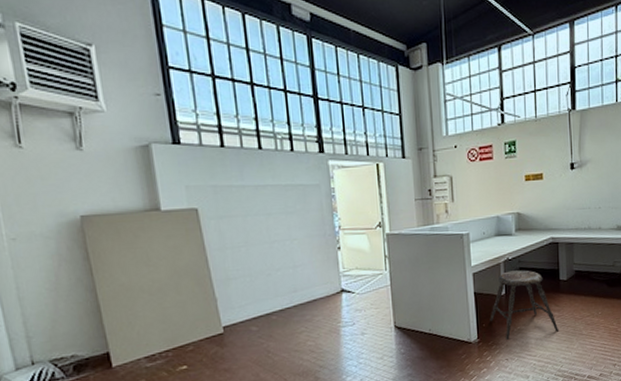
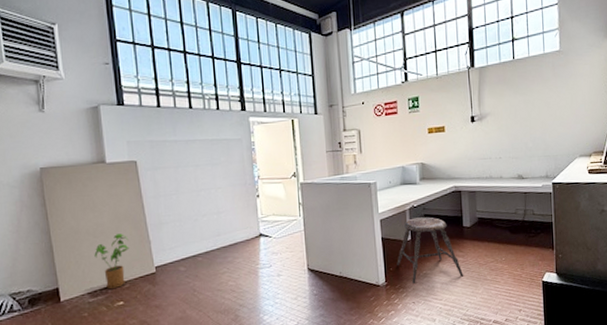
house plant: none [150,290,192,353] -> present [94,234,129,290]

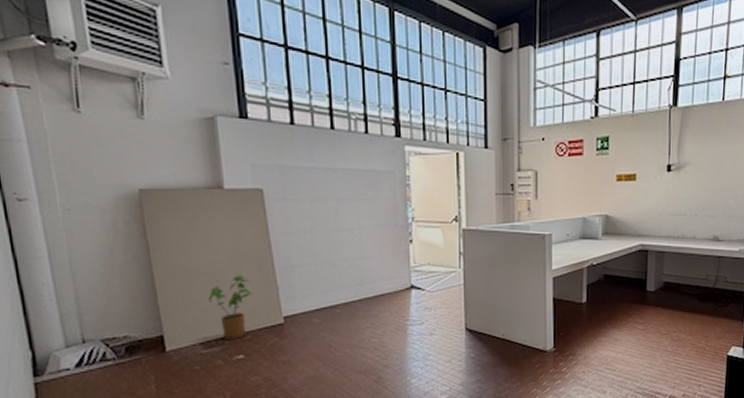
stool: present [396,217,464,284] -> none [568,277,643,351]

